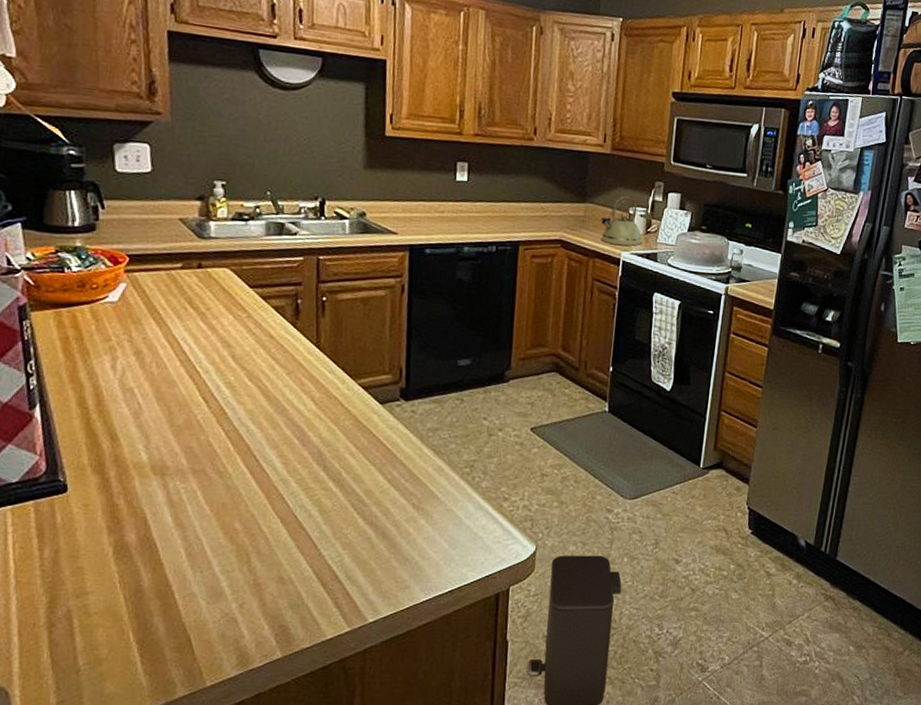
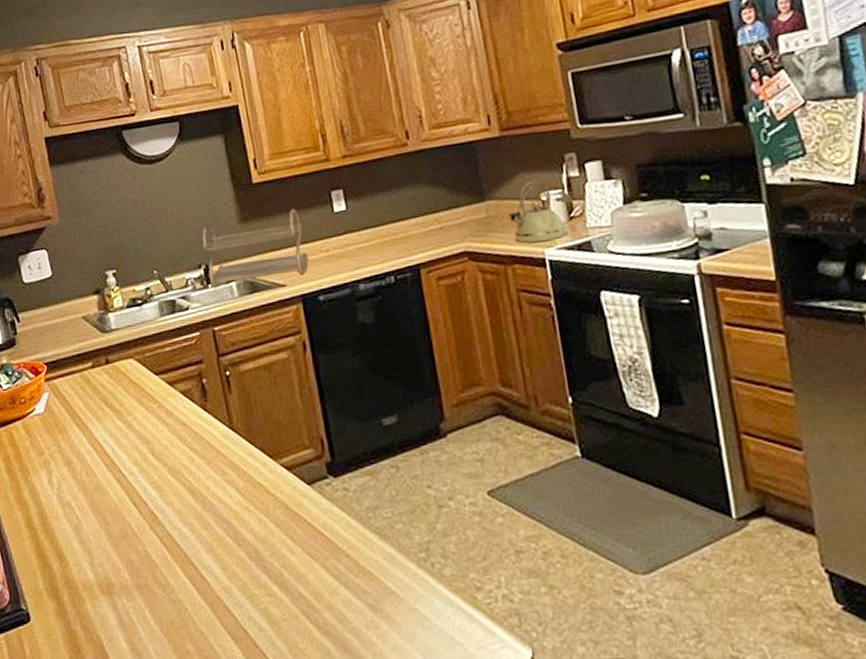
dish rack: none [321,160,425,228] -> present [201,209,310,287]

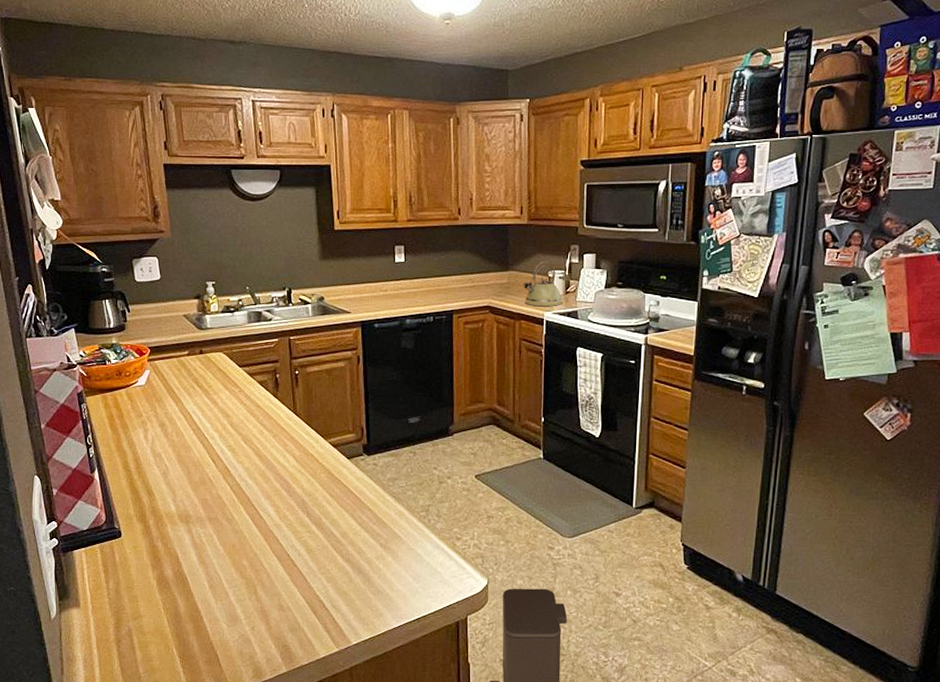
dish rack: present [201,209,310,287] -> none [287,255,371,307]

